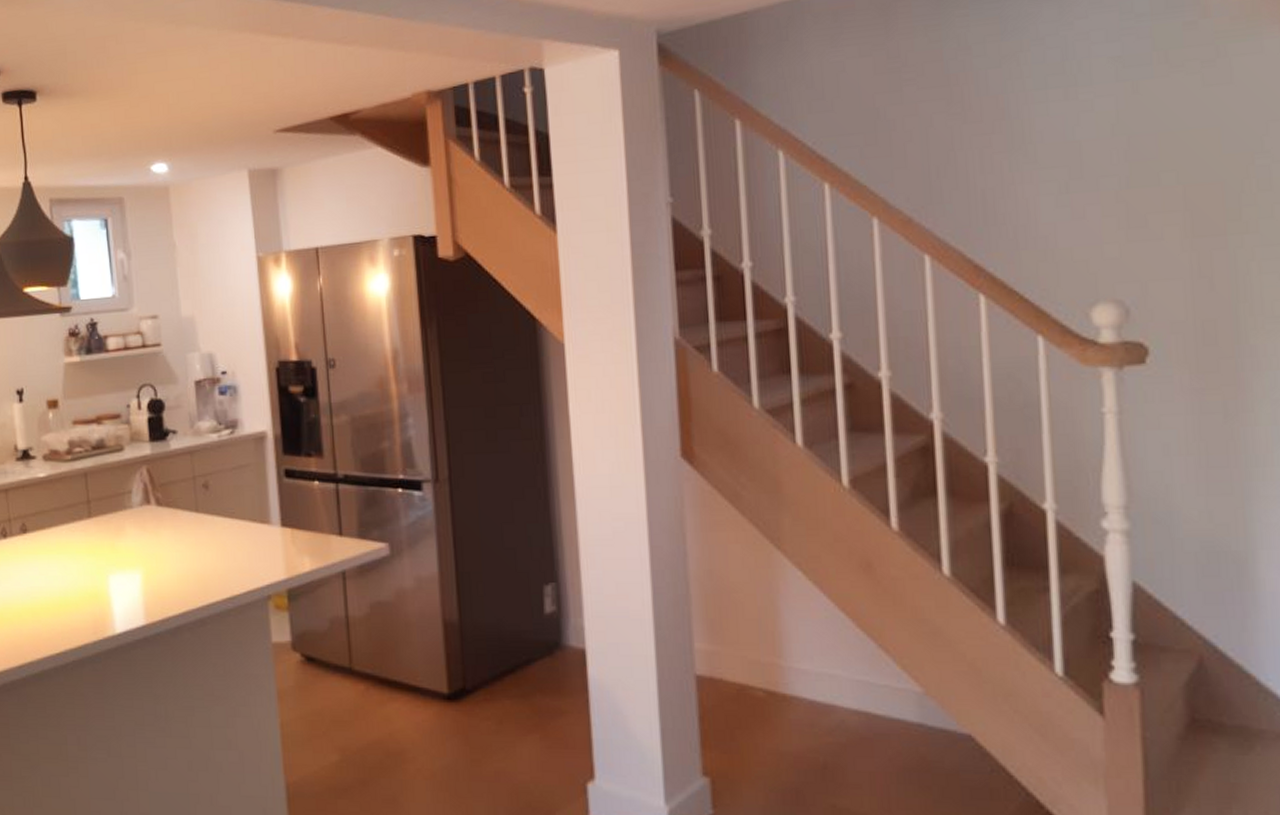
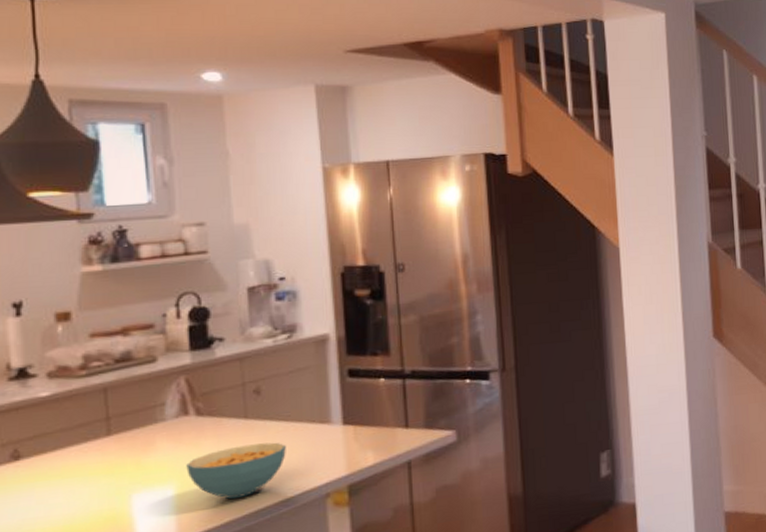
cereal bowl: none [150,538,232,591] -> present [186,442,286,500]

